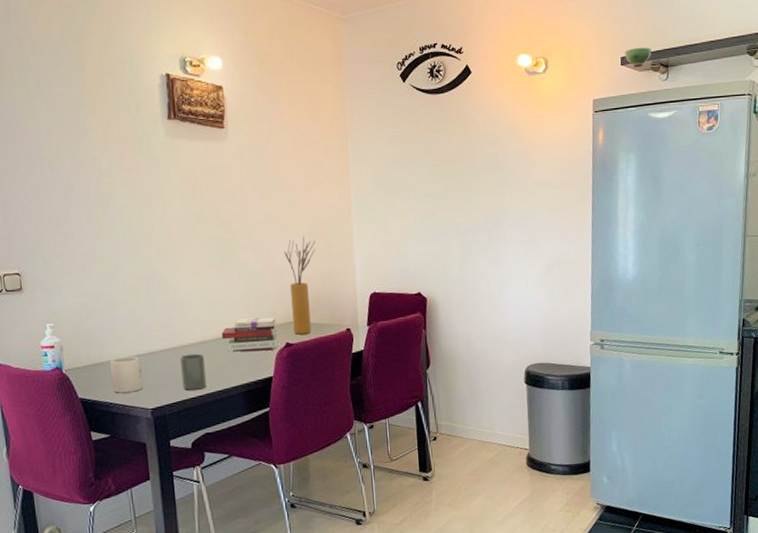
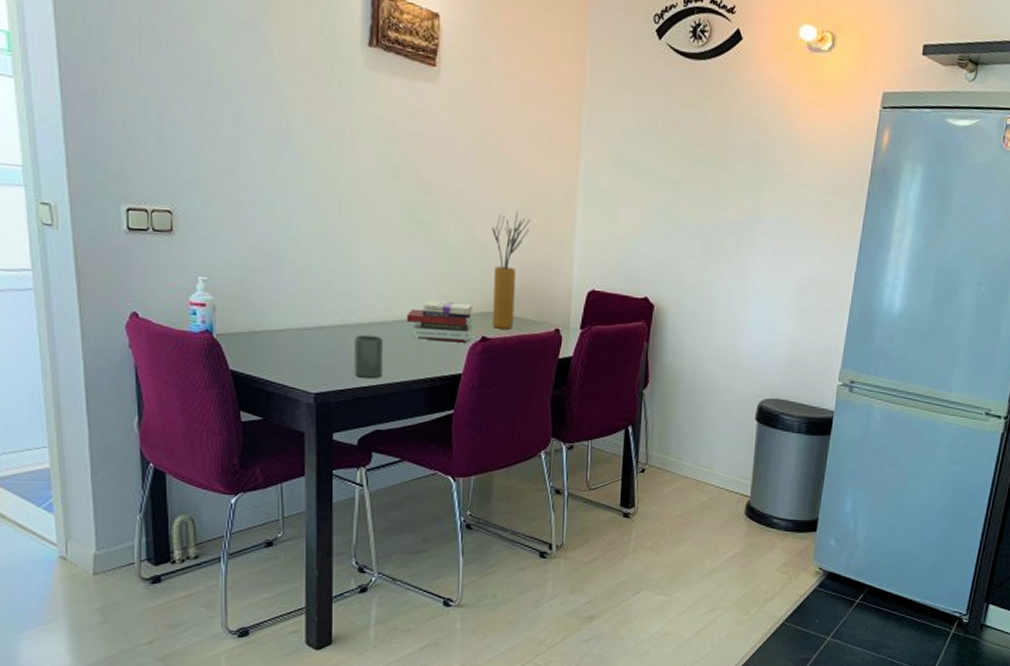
mug: present [109,356,143,393] -> none [269,328,308,371]
bowl: present [625,47,653,67] -> none [929,35,963,61]

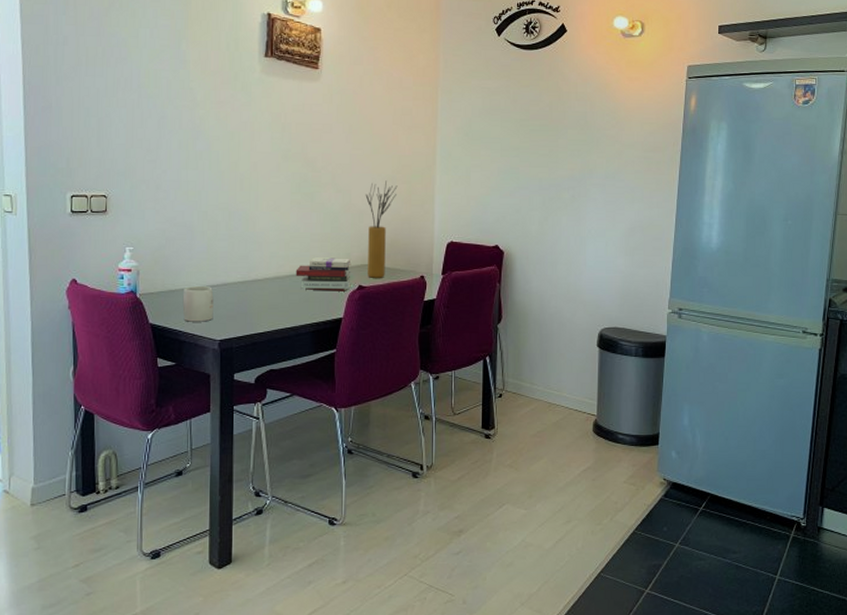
mug: none [269,328,308,371] -> present [182,286,214,322]
cup: present [354,334,384,378] -> none [252,288,277,325]

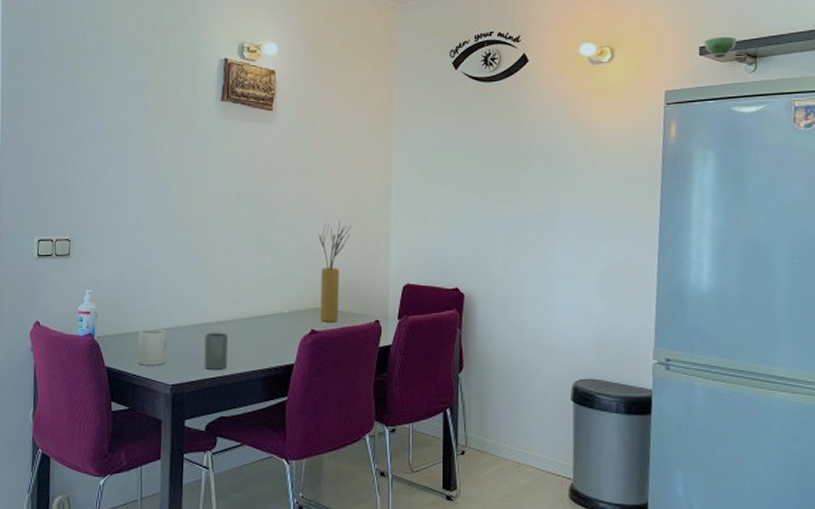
cup: none [252,288,277,325] -> present [204,332,229,370]
books: present [295,257,352,291] -> none [247,300,304,336]
bowl: none [723,17,752,37] -> present [704,36,738,58]

